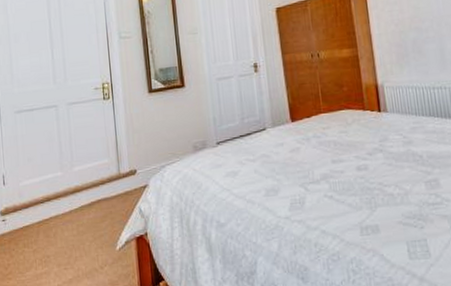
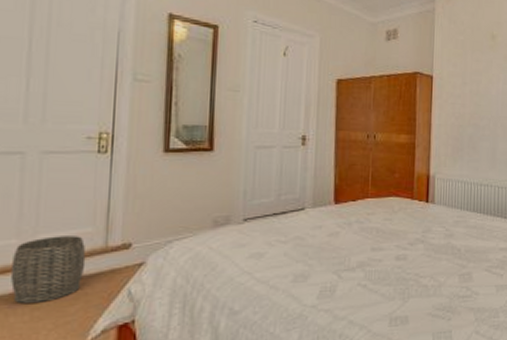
woven basket: none [60,166,108,222] -> present [10,236,86,305]

